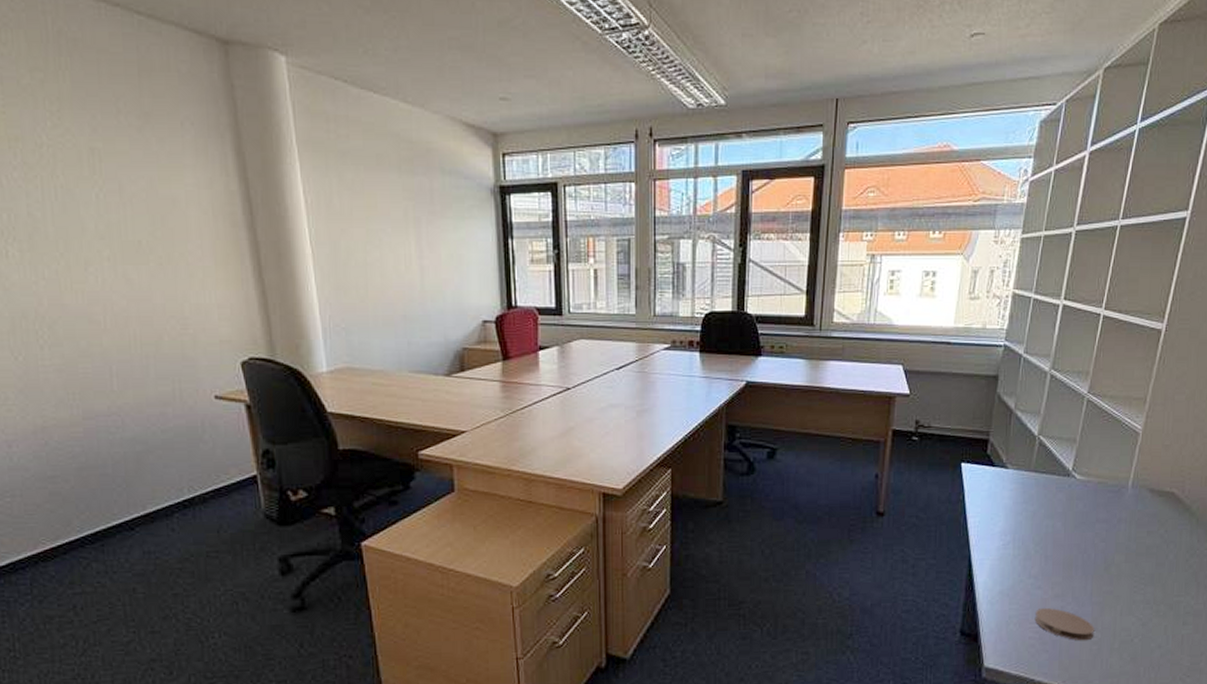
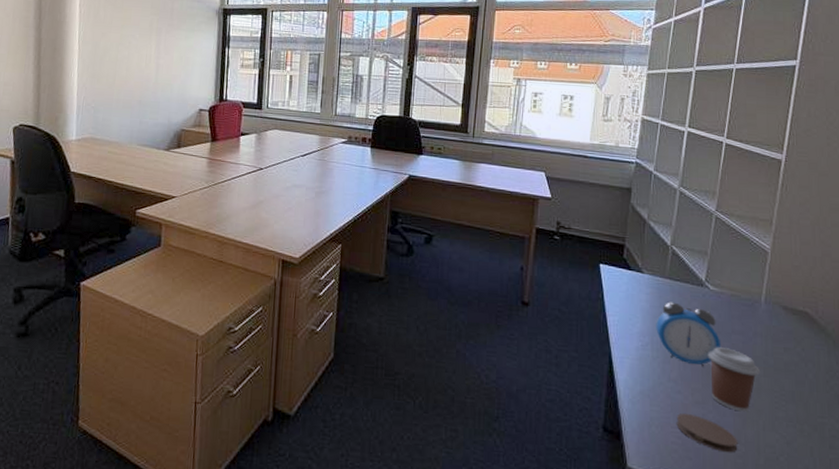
alarm clock: none [1018,496,1085,560] -> present [656,302,722,367]
coffee cup: none [1070,538,1122,600] -> present [707,347,761,412]

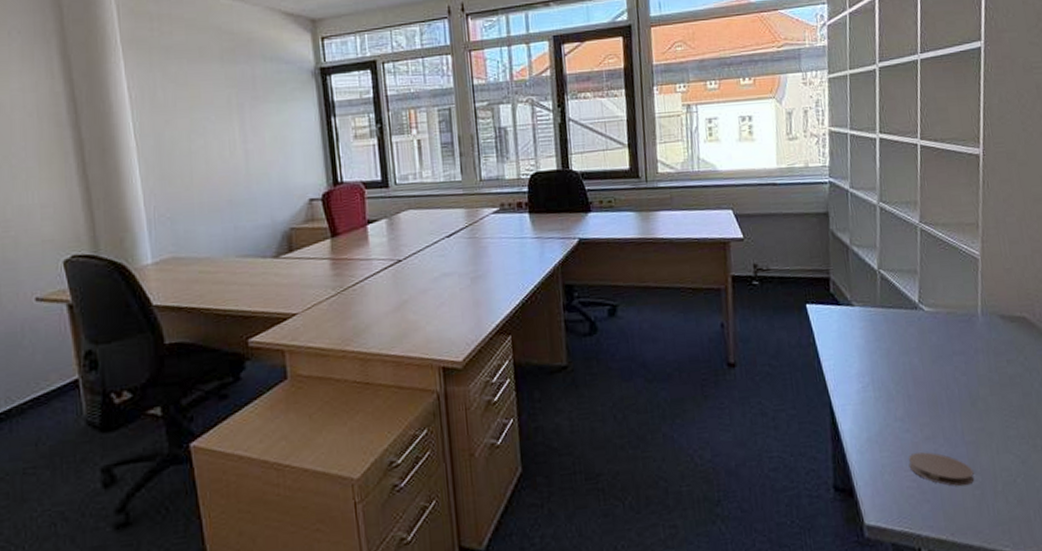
alarm clock: present [656,302,722,367] -> none [874,332,944,398]
coffee cup: present [707,347,761,412] -> none [931,372,987,439]

